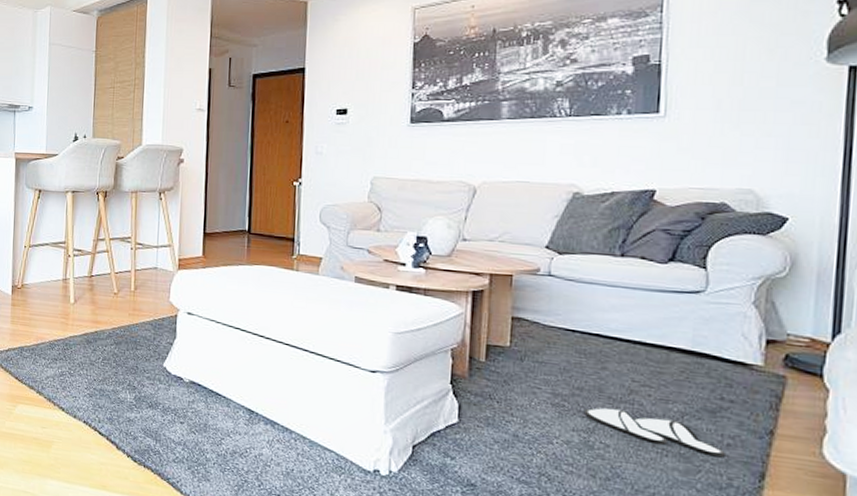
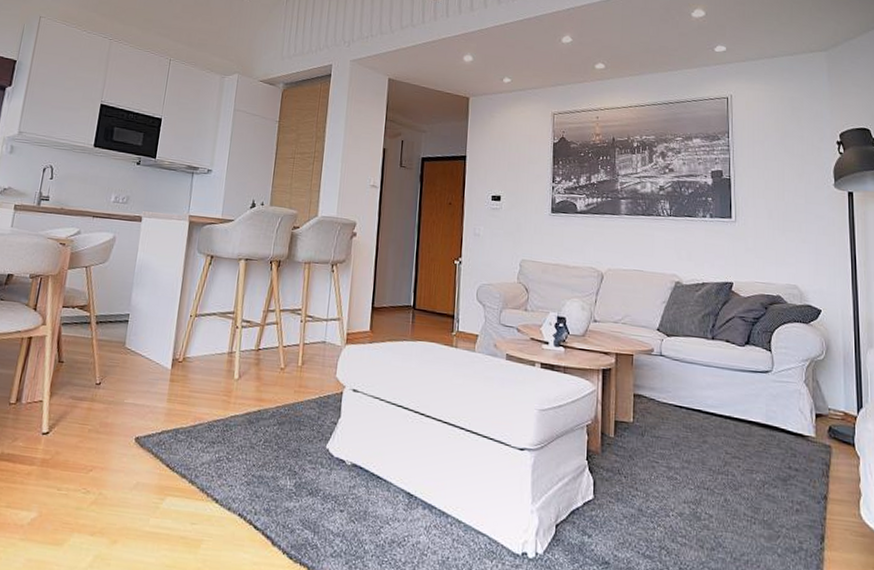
slippers: present [584,408,725,457] -> none [692,479,796,522]

